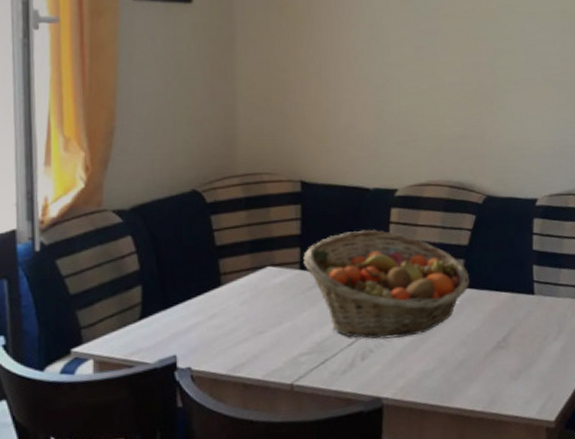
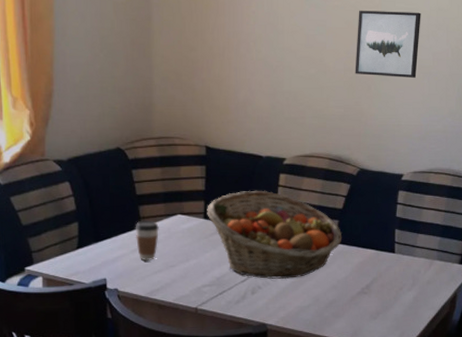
coffee cup: none [213,276,244,329] -> present [135,220,159,262]
wall art: none [473,16,545,88] -> present [355,10,421,78]

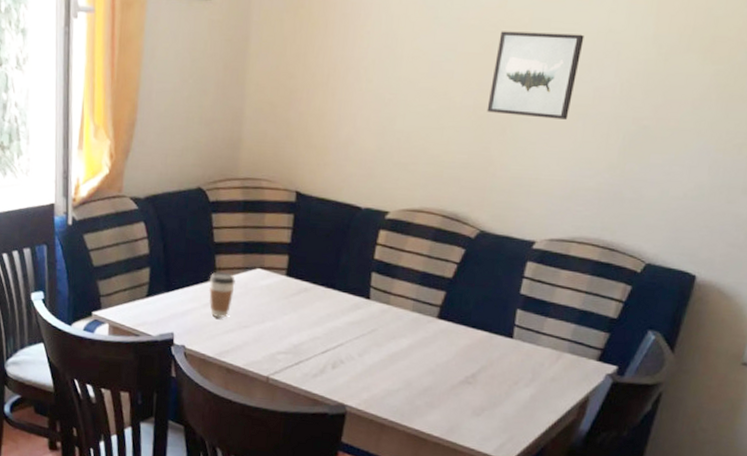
fruit basket: present [207,190,342,279] -> none [290,247,449,356]

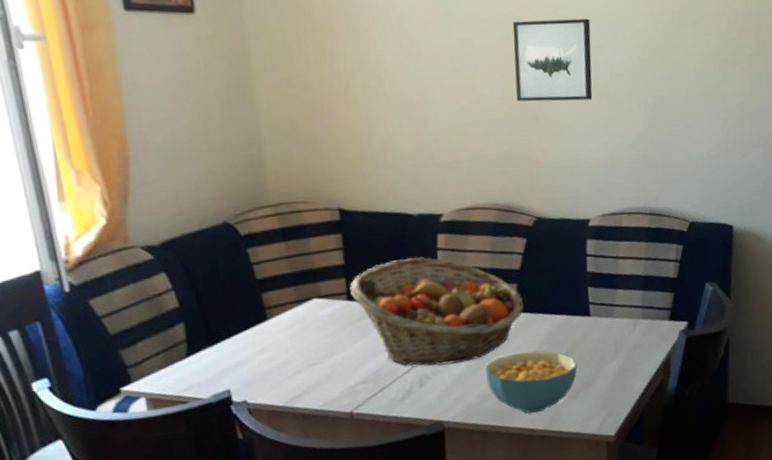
coffee cup: present [208,271,235,319] -> none [259,309,293,362]
fruit basket: none [290,247,449,356] -> present [350,256,524,366]
cereal bowl: none [395,357,488,420] -> present [484,351,577,413]

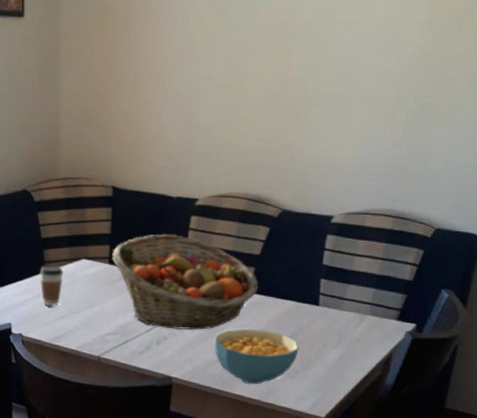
coffee cup: none [259,309,293,362] -> present [39,264,63,307]
wall art: present [512,18,593,102] -> none [280,24,365,103]

